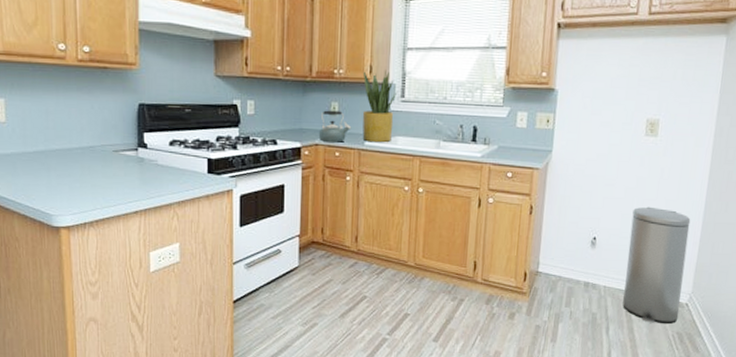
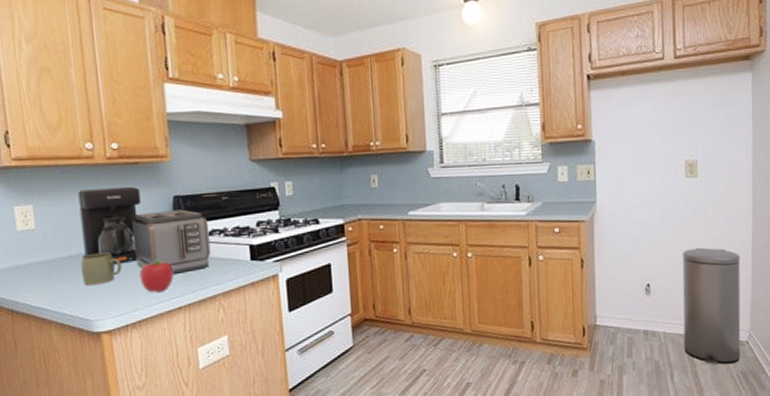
mug: none [45,151,85,182] -> present [80,252,122,286]
coffee maker: none [47,89,107,164] -> present [77,186,141,265]
toaster: none [97,117,170,179] -> present [132,209,211,274]
fruit: none [100,163,134,196] -> present [139,259,175,293]
kettle: present [318,110,352,144] -> none [360,183,394,217]
planter: present [362,69,398,143] -> none [399,137,437,212]

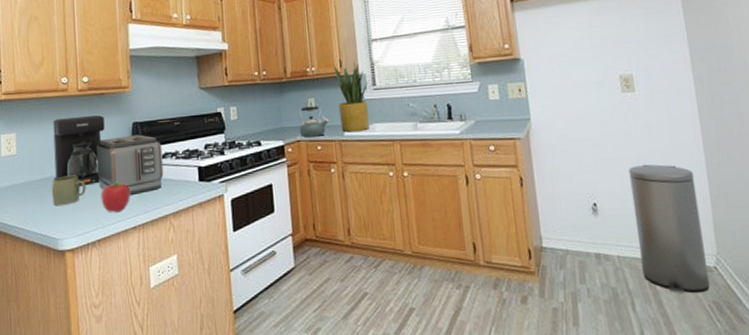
kettle: none [360,183,394,217] -> present [299,106,330,139]
planter: none [399,137,437,212] -> present [333,61,370,133]

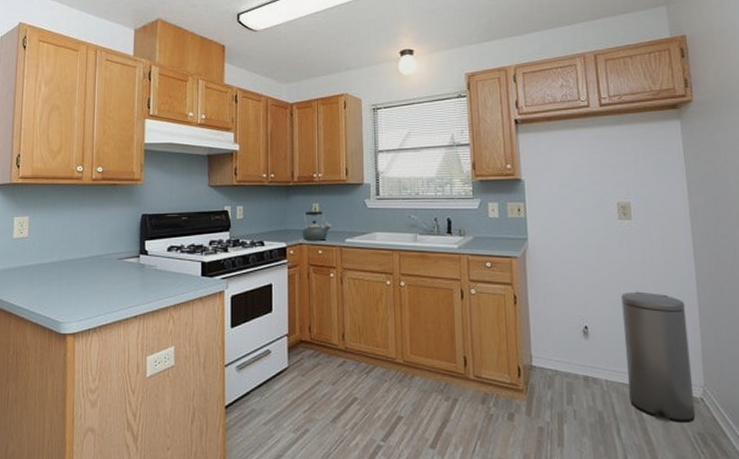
mug: present [51,175,86,207] -> none [58,261,92,291]
coffee maker: present [53,114,105,186] -> none [61,204,115,273]
toaster: present [97,134,164,195] -> none [103,226,168,284]
fruit: present [100,181,131,213] -> none [105,270,135,301]
planter: present [333,61,370,133] -> none [339,171,373,239]

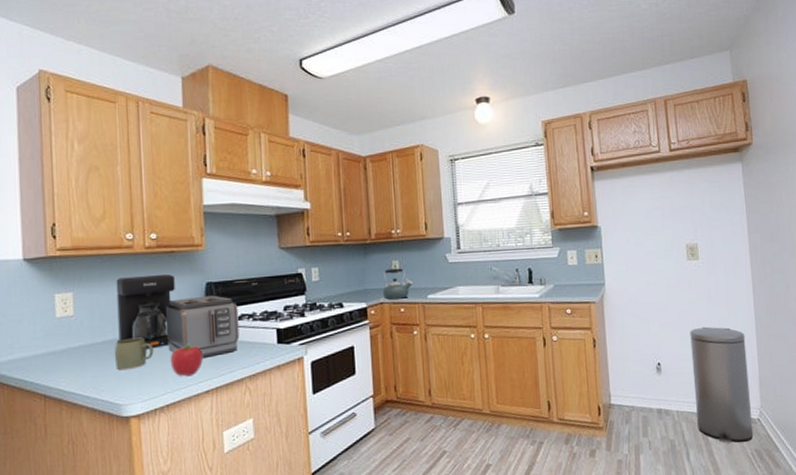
mug: none [58,261,92,291] -> present [114,337,154,371]
coffee maker: none [61,204,115,273] -> present [116,274,175,349]
toaster: none [103,226,168,284] -> present [166,295,240,358]
fruit: none [105,270,135,301] -> present [170,343,204,377]

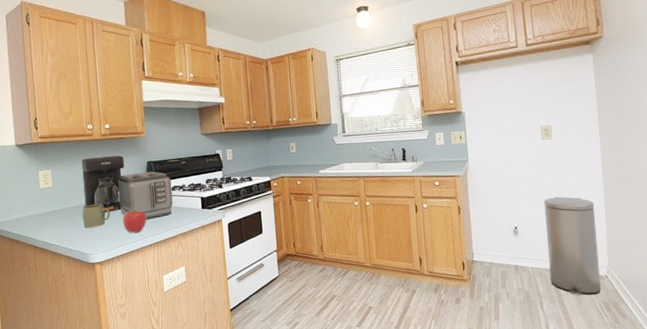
kettle: present [382,268,414,301] -> none [282,149,308,175]

